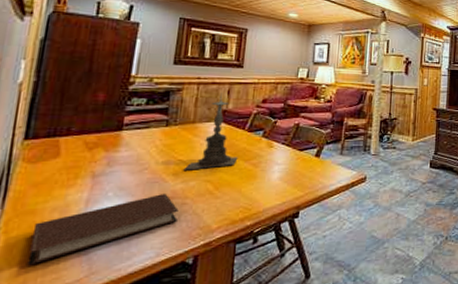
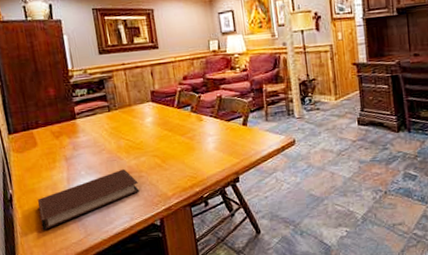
candle holder: present [183,93,238,170] -> none [133,75,175,148]

